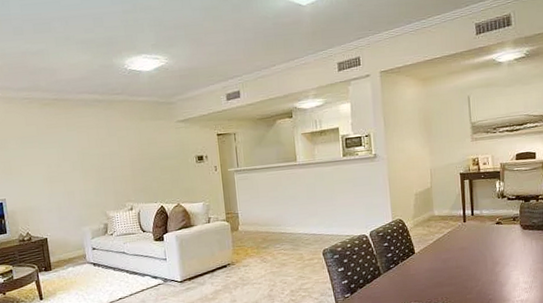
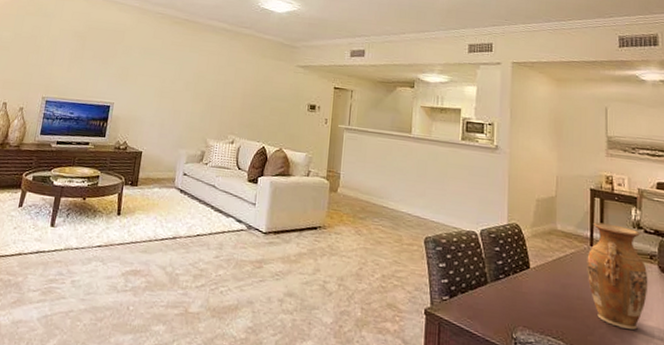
vase: none [461,199,513,282] -> present [587,222,648,330]

